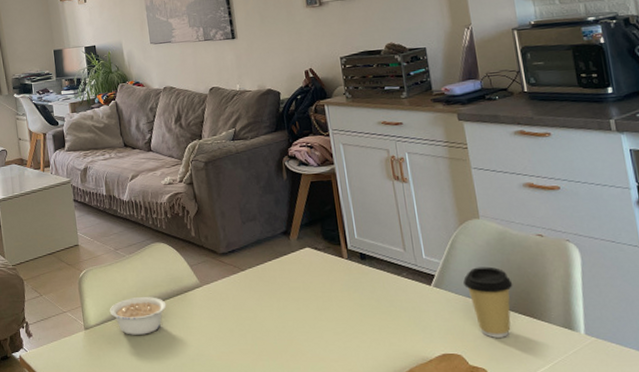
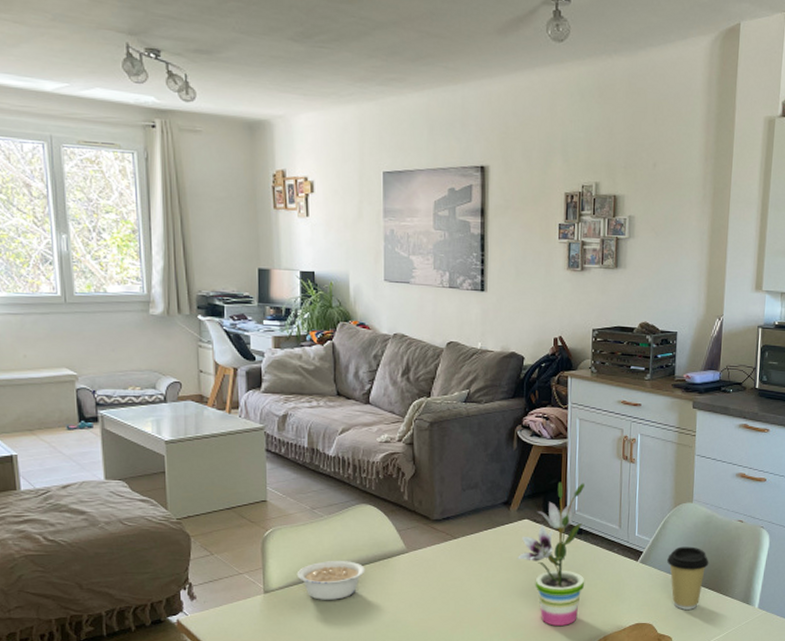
potted plant: none [304,207,379,358] -> present [516,481,586,626]

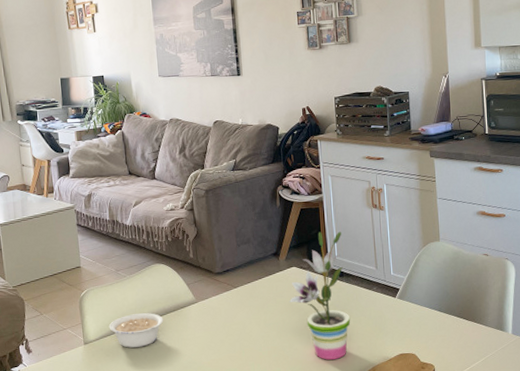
coffee cup: present [667,546,709,610] -> none [422,281,461,339]

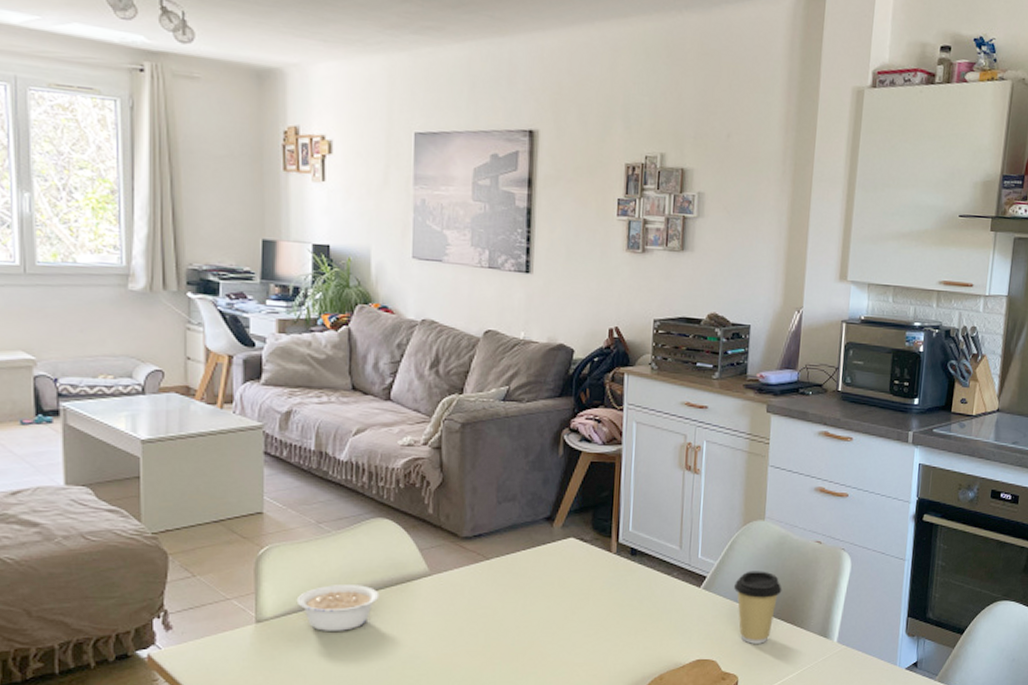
potted plant: present [289,231,351,360] -> none [559,494,642,662]
coffee cup: none [422,281,461,339] -> present [734,571,782,644]

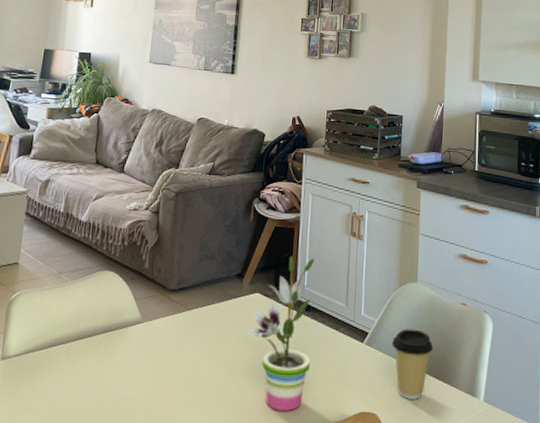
legume: present [296,585,380,631] -> none [34,328,100,370]
potted plant: none [559,494,642,662] -> present [245,255,315,411]

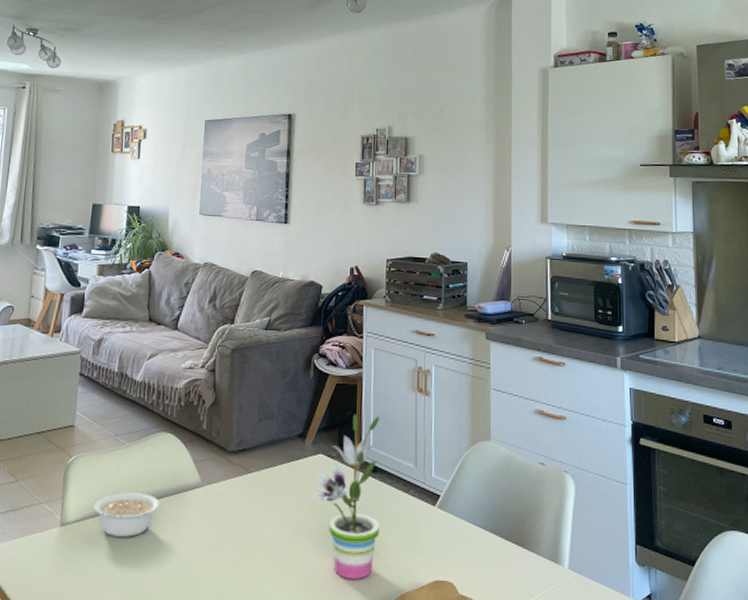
legume: none [34,328,100,370] -> present [93,493,160,537]
coffee cup: present [392,329,434,399] -> none [466,491,511,567]

